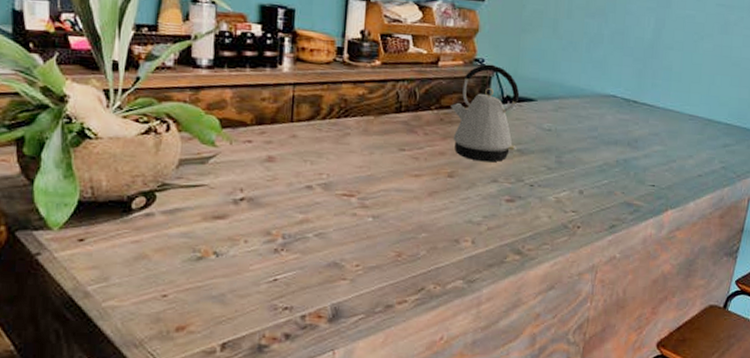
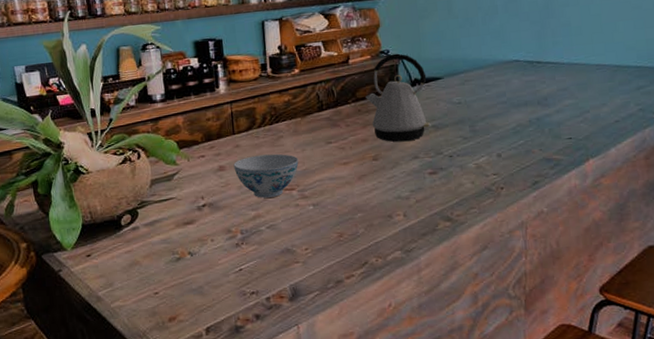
bowl: none [285,150,364,202] -> present [233,153,299,198]

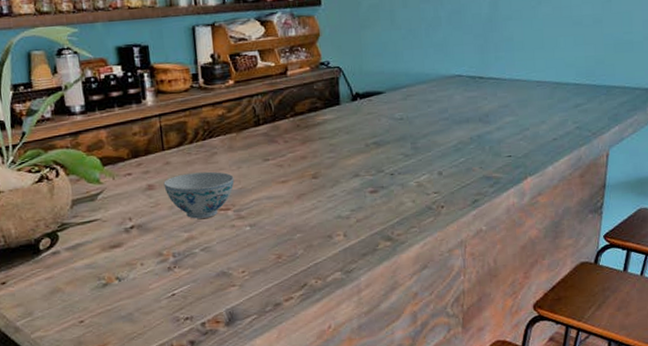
kettle: present [365,53,431,142] -> none [305,65,372,160]

